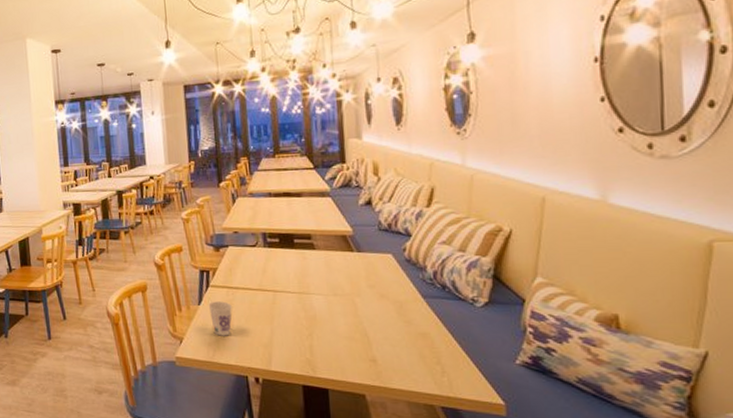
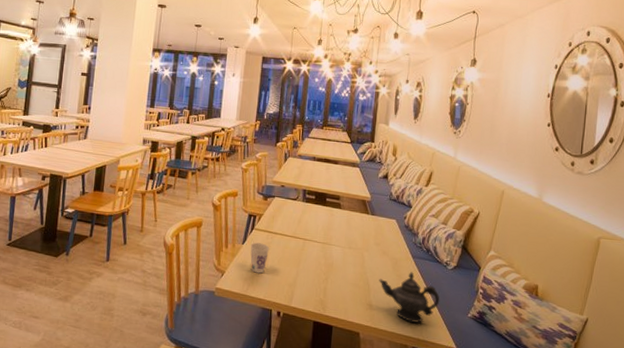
teapot: none [381,315,472,377] -> present [379,272,440,323]

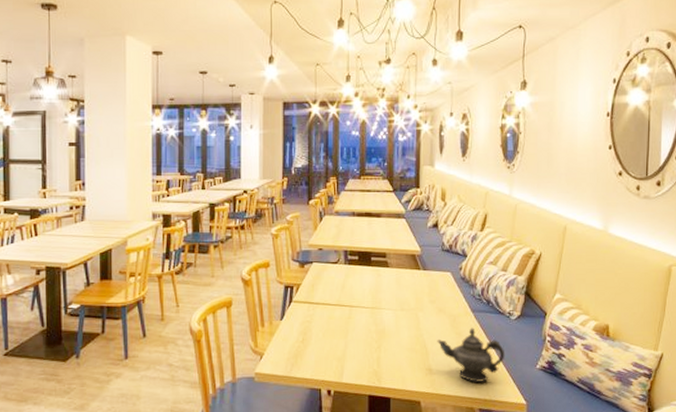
cup: present [250,242,269,274] -> none [290,316,312,351]

